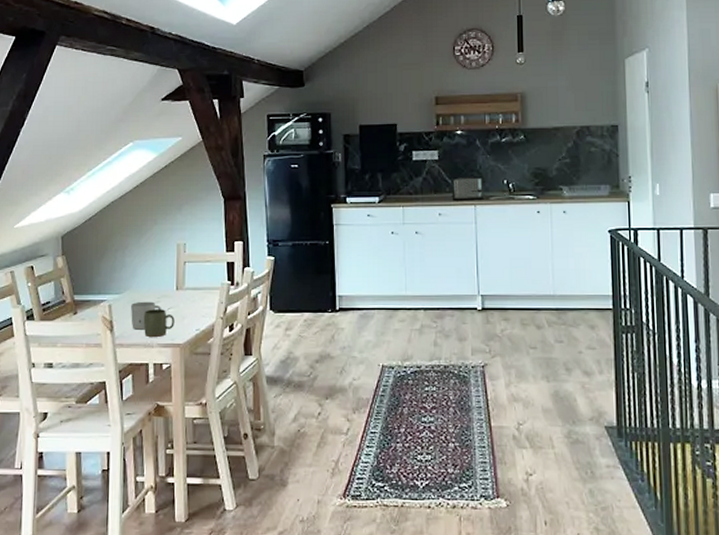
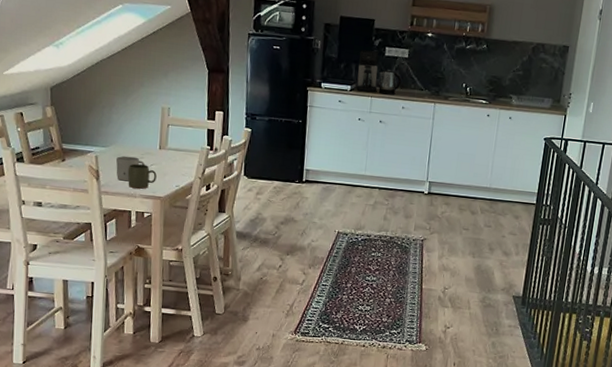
coffee maker: none [384,157,407,202] -> present [356,49,379,93]
kettle: none [408,175,435,202] -> present [378,69,402,95]
toaster: present [451,176,486,201] -> none [415,75,447,100]

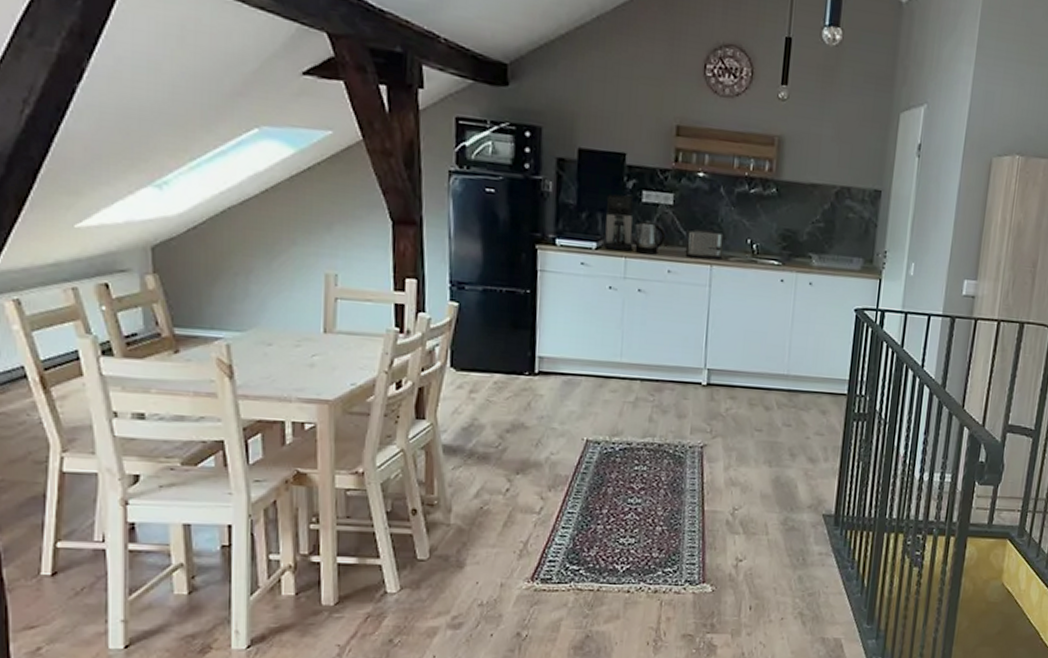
mug: present [116,156,146,181] -> none [259,343,304,380]
mug: present [127,163,157,189] -> none [277,354,321,390]
toaster: none [415,75,447,100] -> present [685,228,726,261]

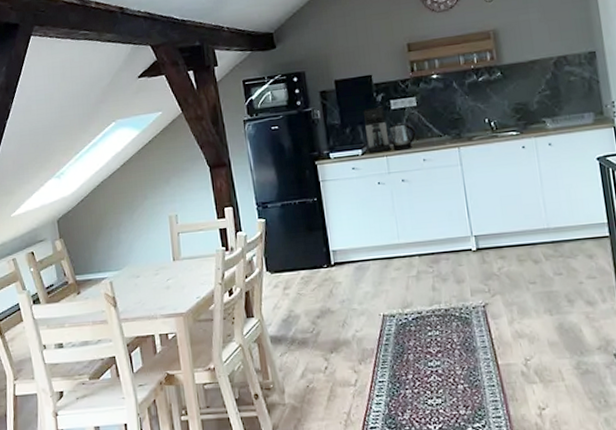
toaster: present [685,228,726,261] -> none [432,118,467,145]

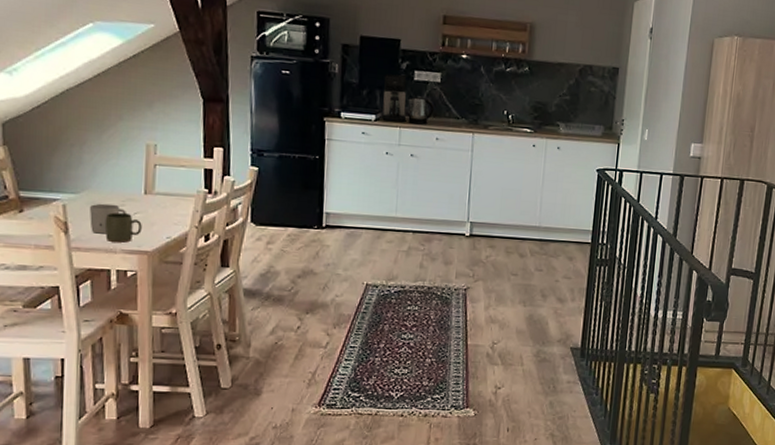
mug: none [131,274,162,304] -> present [90,203,128,234]
mug: none [144,281,175,309] -> present [104,212,142,243]

